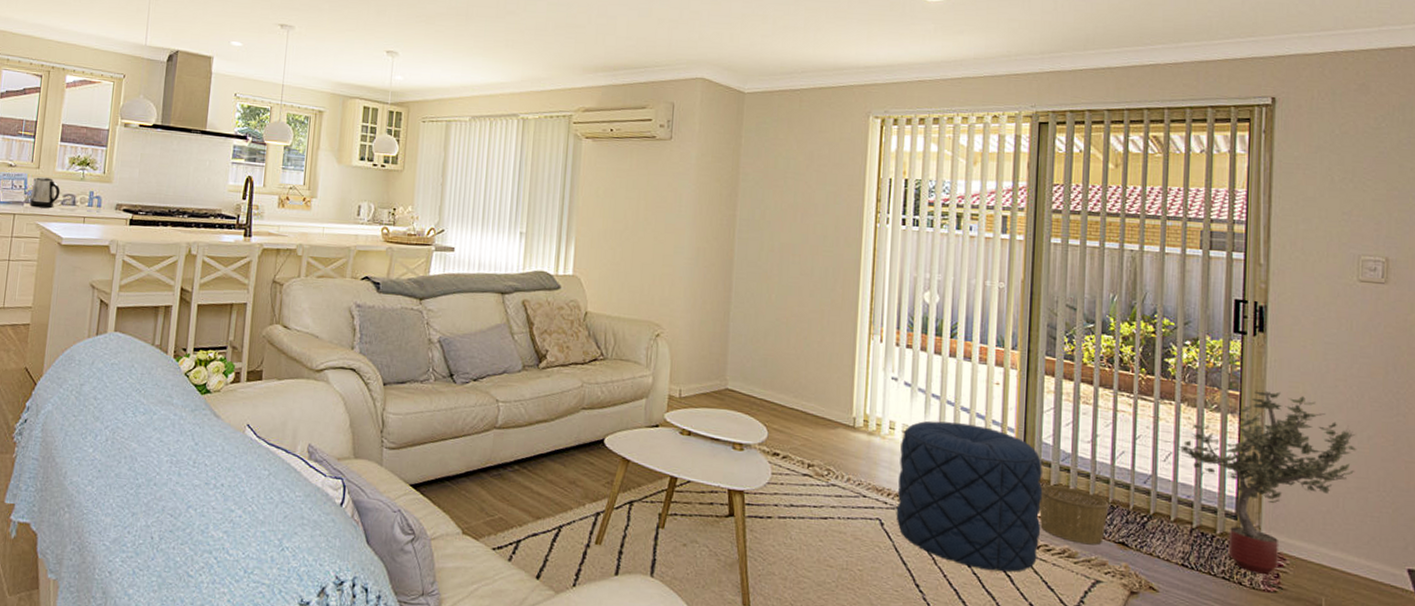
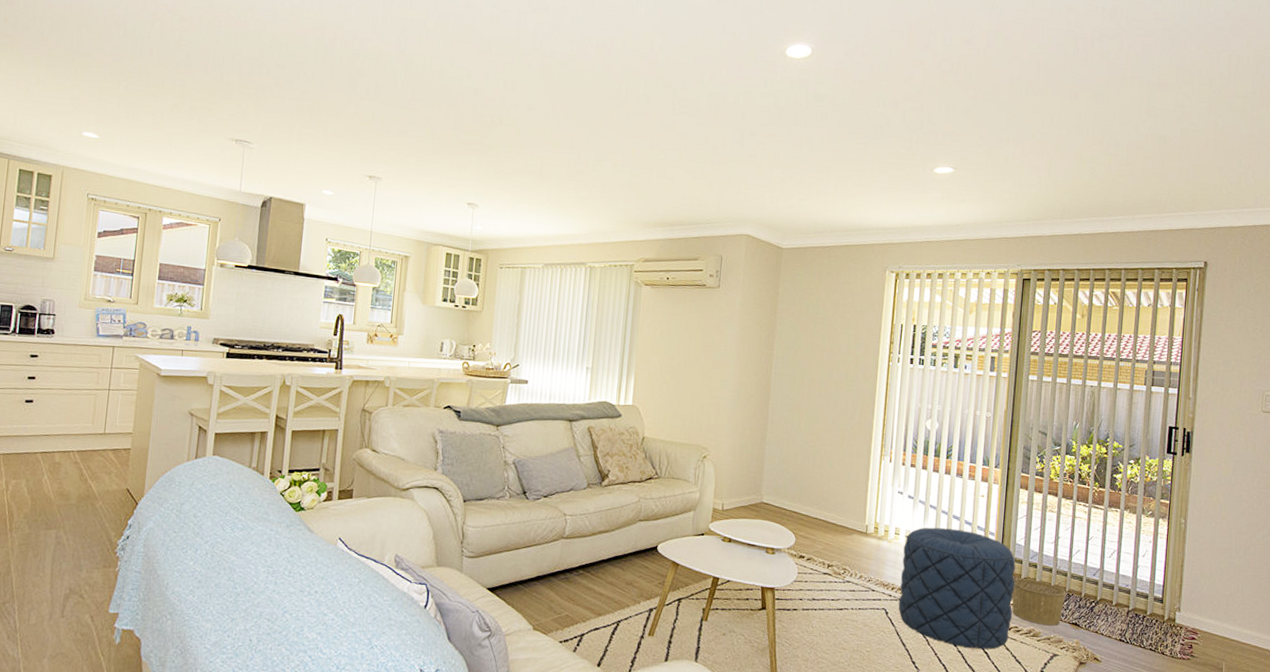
kettle: present [29,176,61,209] -> none [128,312,159,342]
potted tree: present [1177,390,1357,574] -> none [1120,499,1255,645]

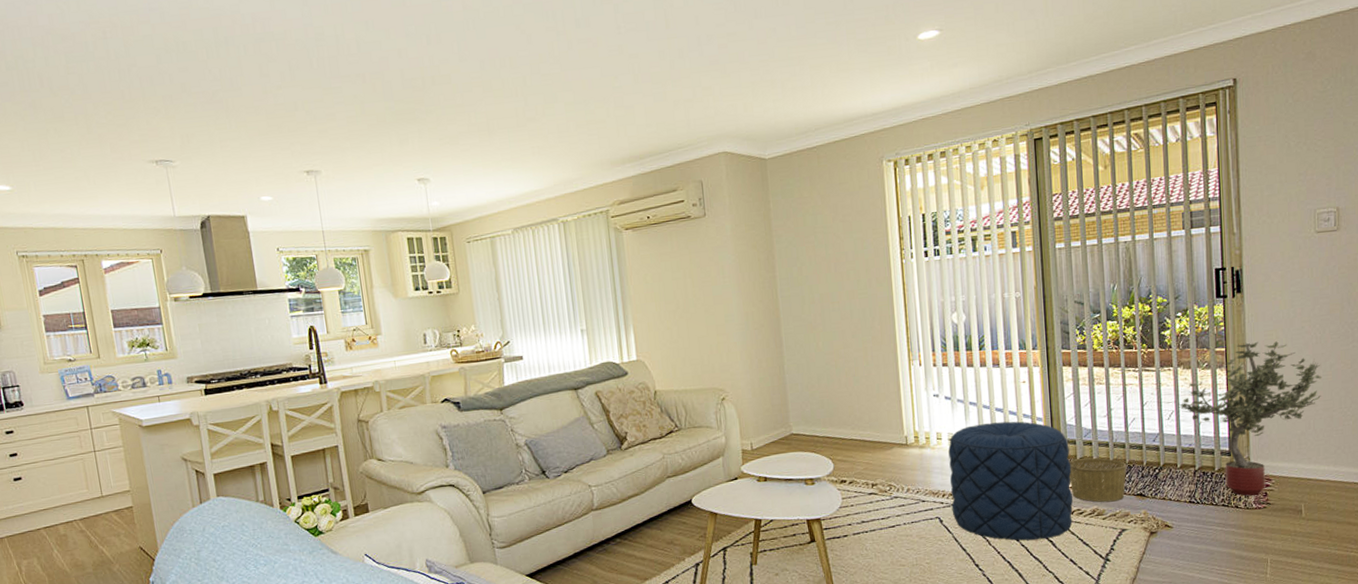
potted tree: none [1120,499,1255,645] -> present [1178,341,1322,496]

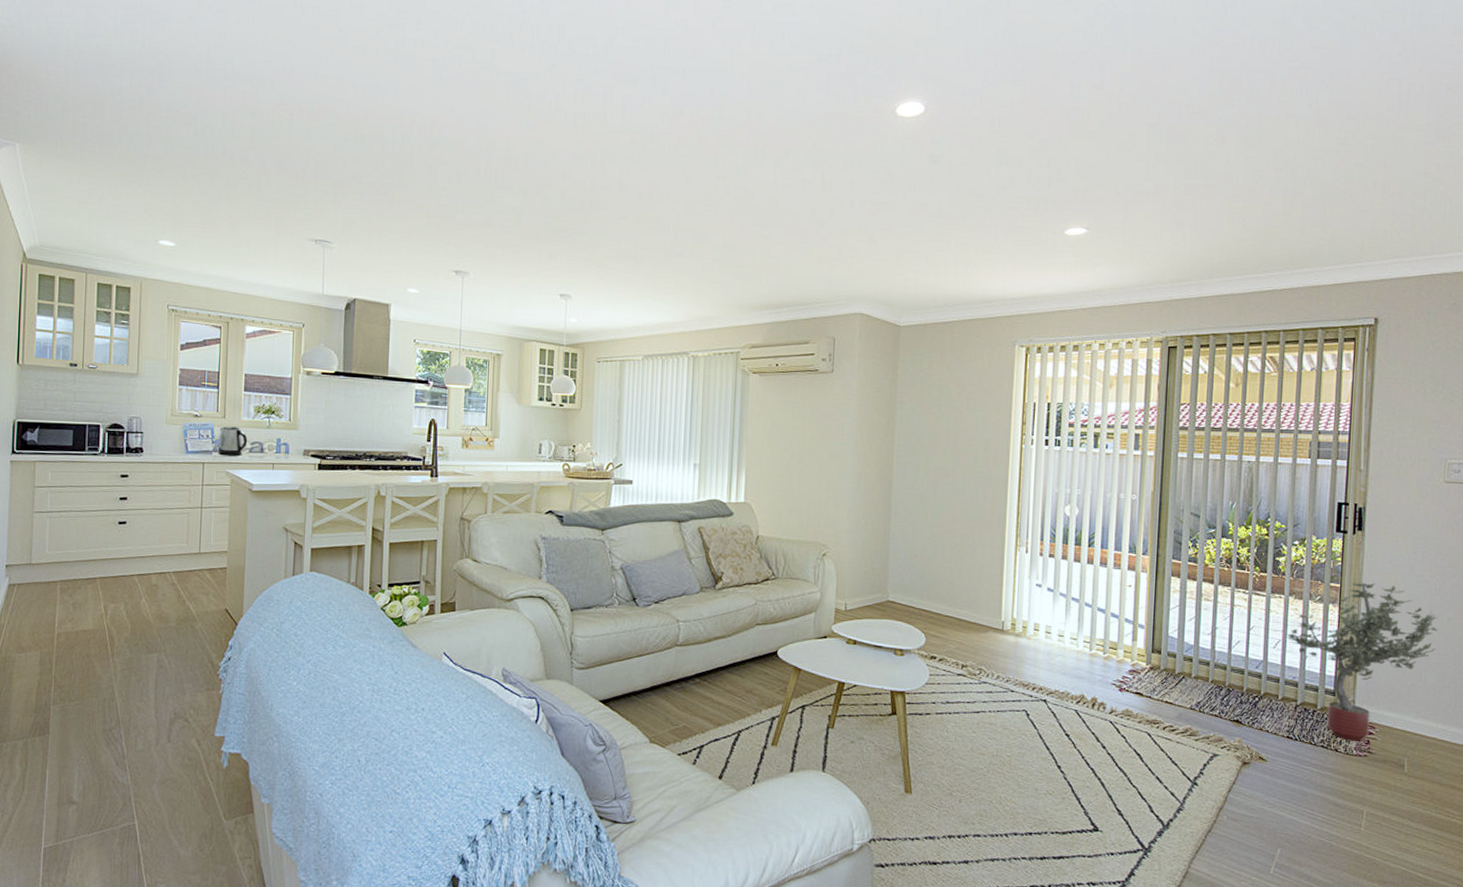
kettle: none [97,364,128,397] -> present [218,425,248,457]
pouf: present [948,421,1073,541] -> none [1040,621,1169,751]
basket: present [1069,454,1127,503] -> none [1165,673,1226,724]

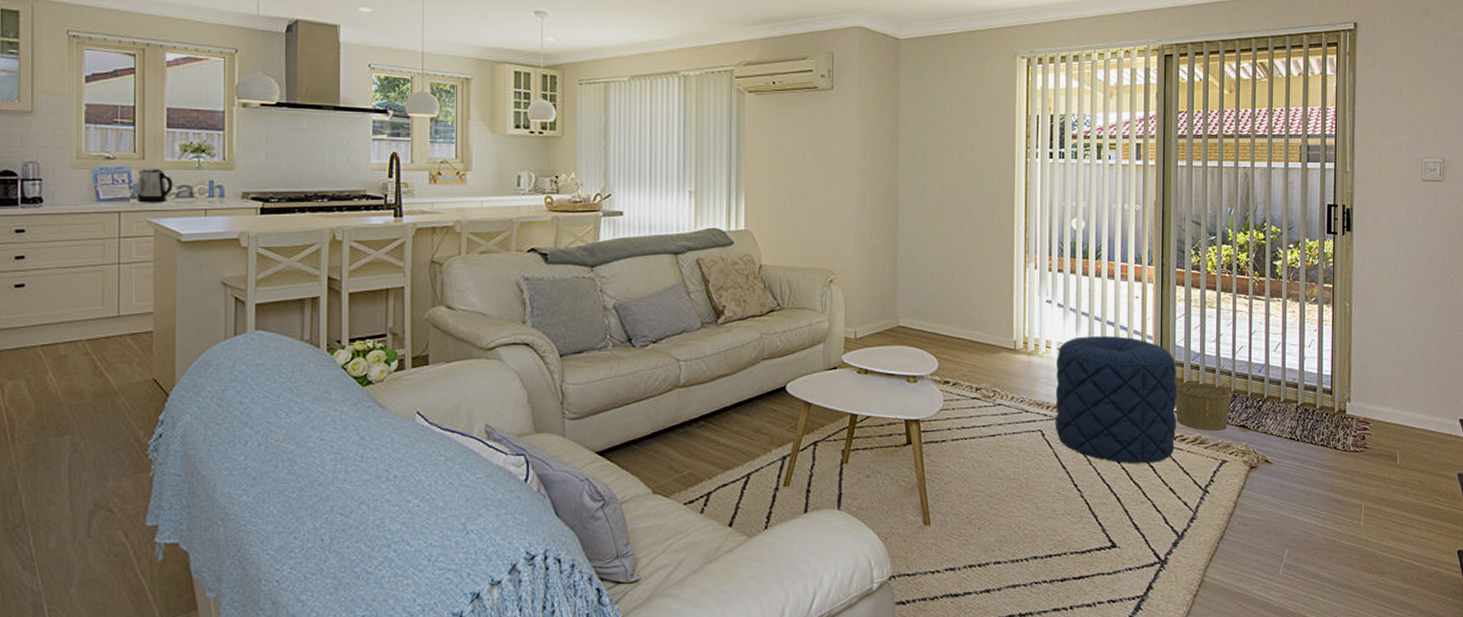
pouf: none [1040,621,1169,751] -> present [1055,336,1178,463]
basket: none [1165,673,1226,724] -> present [1175,382,1232,431]
potted tree: present [1285,582,1439,741] -> none [1285,281,1422,438]

